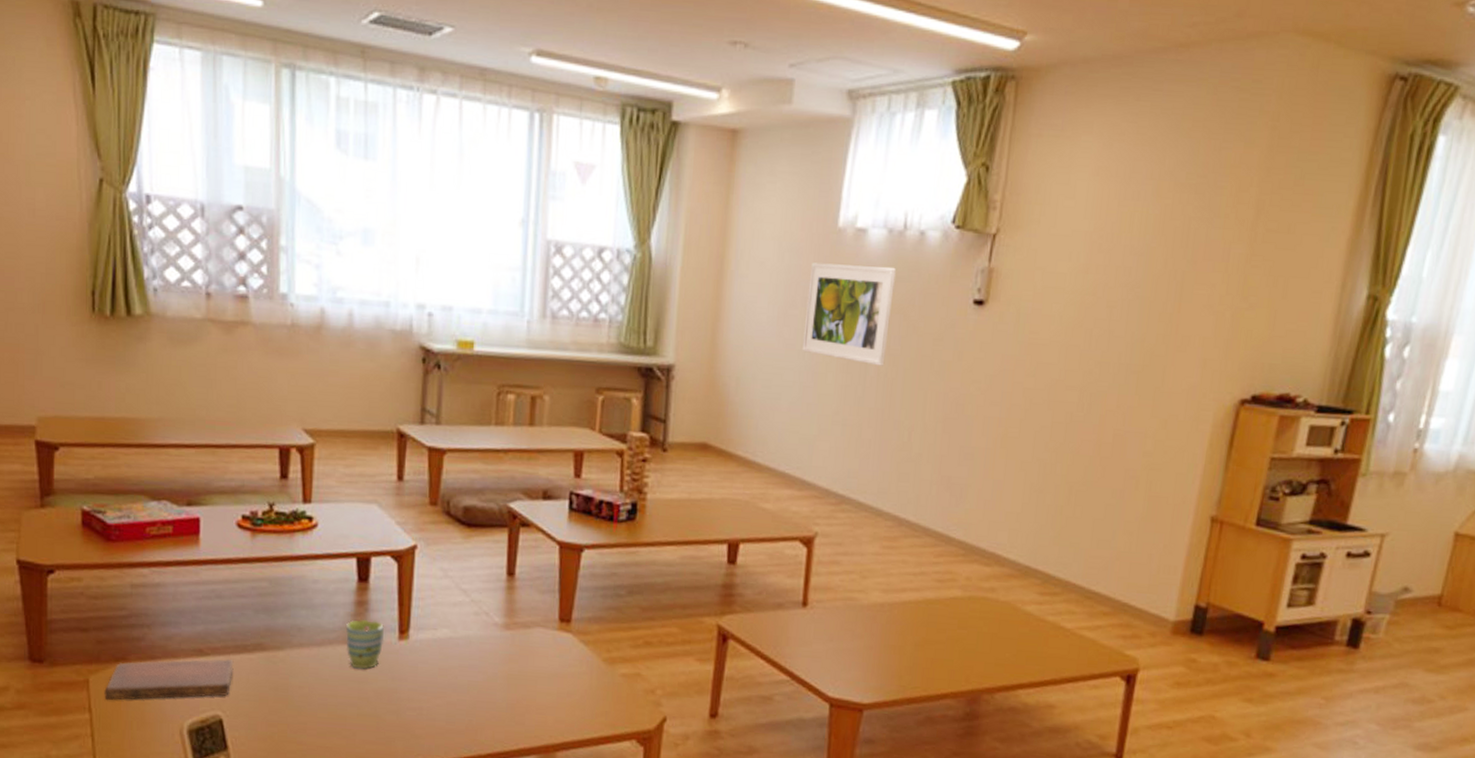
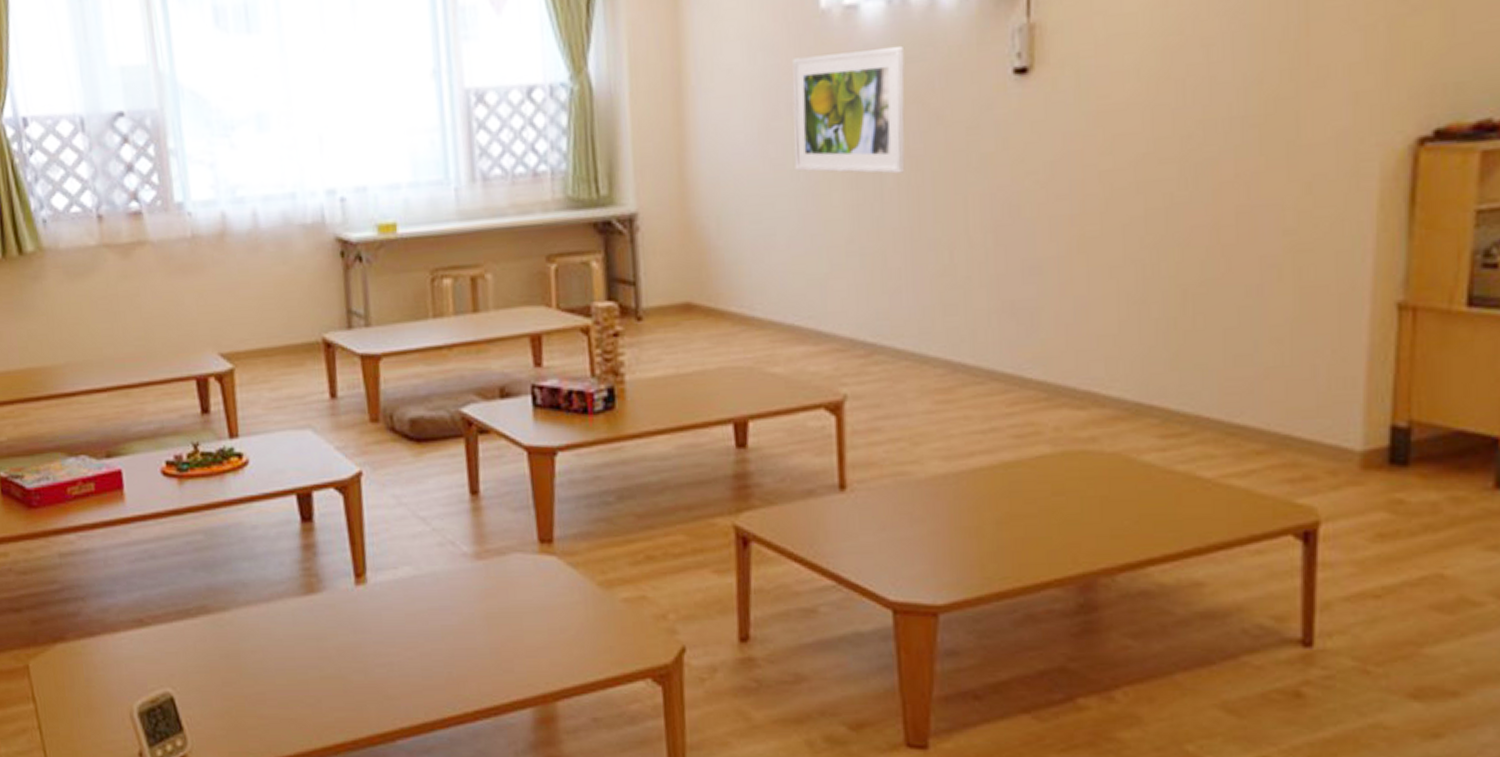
notebook: present [104,658,234,701] -> none [46,626,179,687]
mug: present [346,619,385,669] -> none [295,564,340,624]

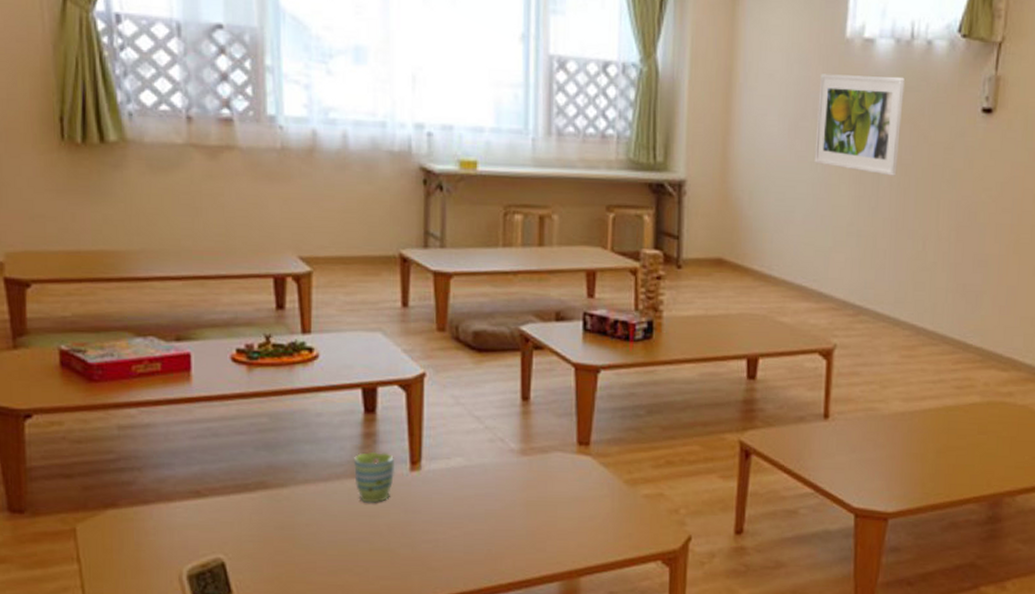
mug: none [295,564,340,624] -> present [354,451,395,503]

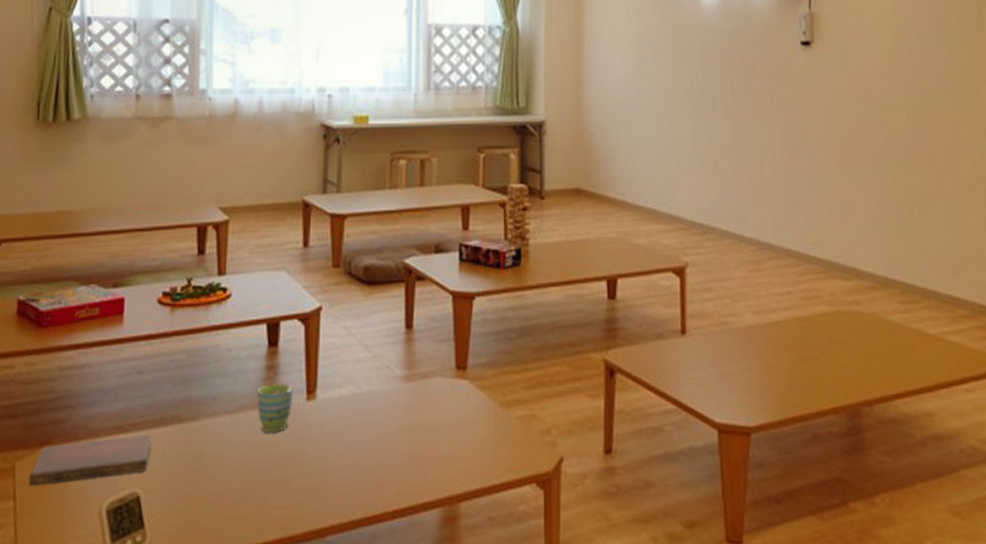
notebook: none [94,499,235,550] -> present [29,433,152,486]
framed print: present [814,73,905,176] -> none [656,20,731,106]

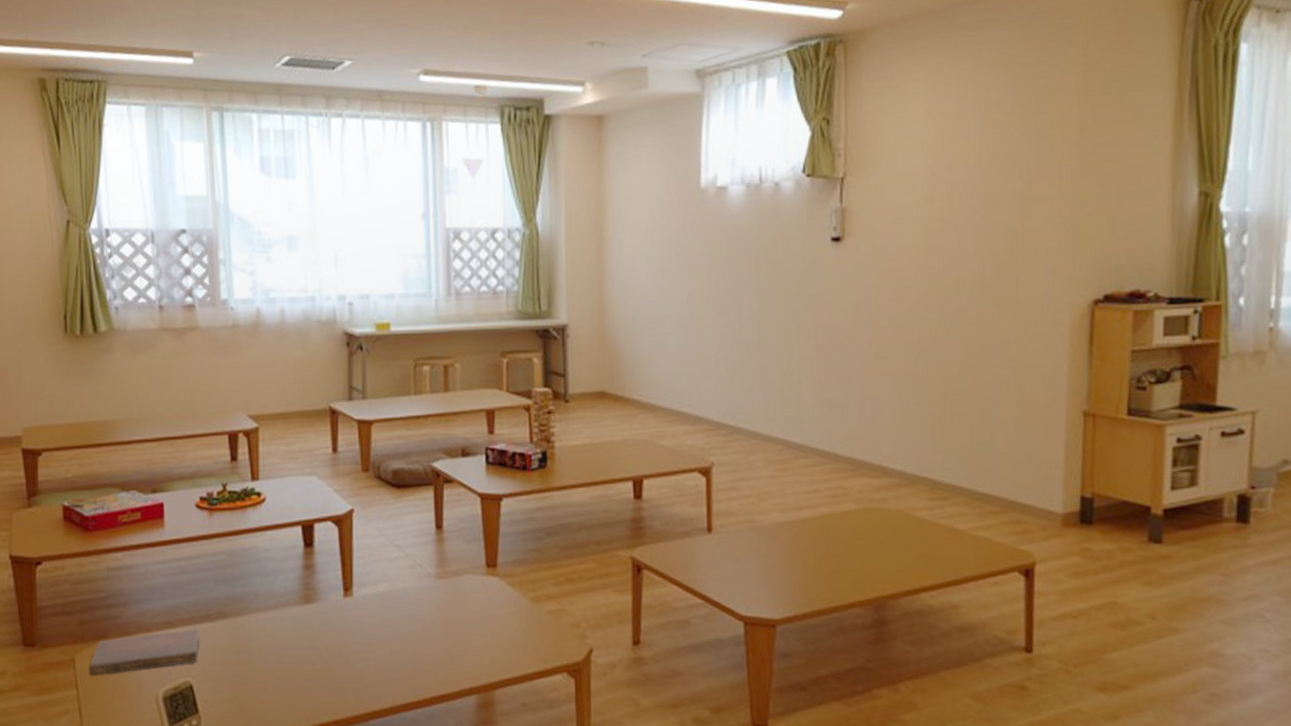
mug: present [257,383,293,433] -> none [297,581,331,627]

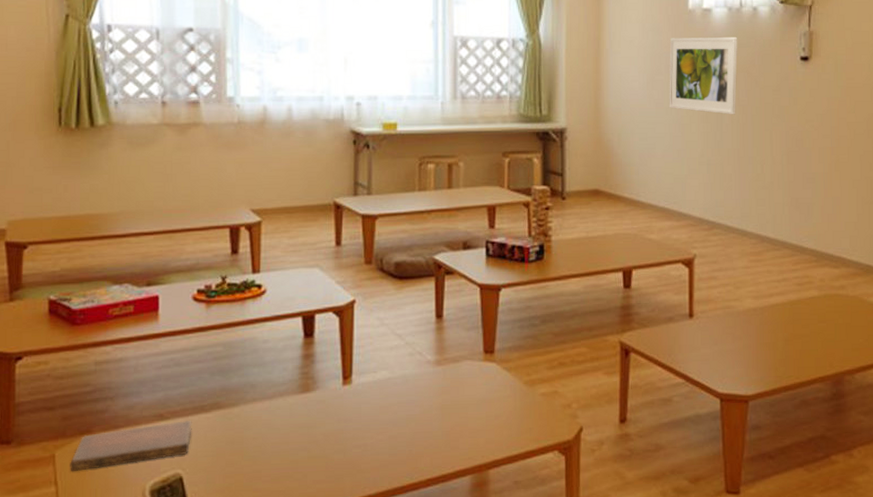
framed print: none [680,217,758,306] -> present [669,36,737,115]

